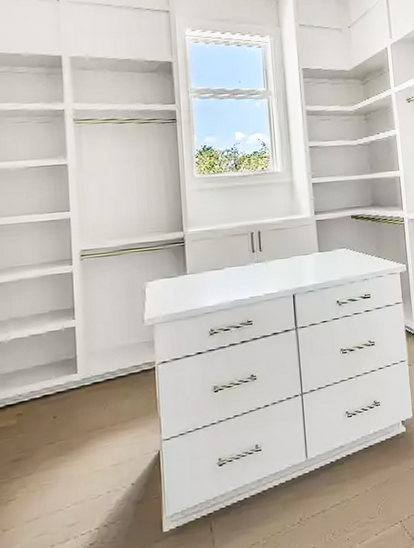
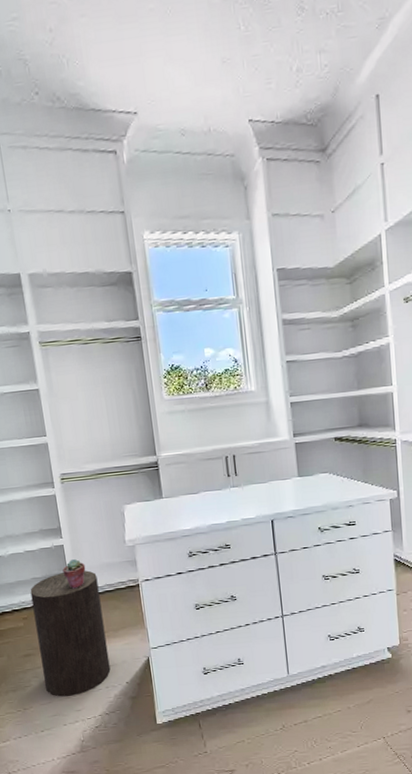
stool: none [30,354,115,510] -> present [30,570,111,697]
potted succulent: none [71,342,98,376] -> present [62,559,86,589]

